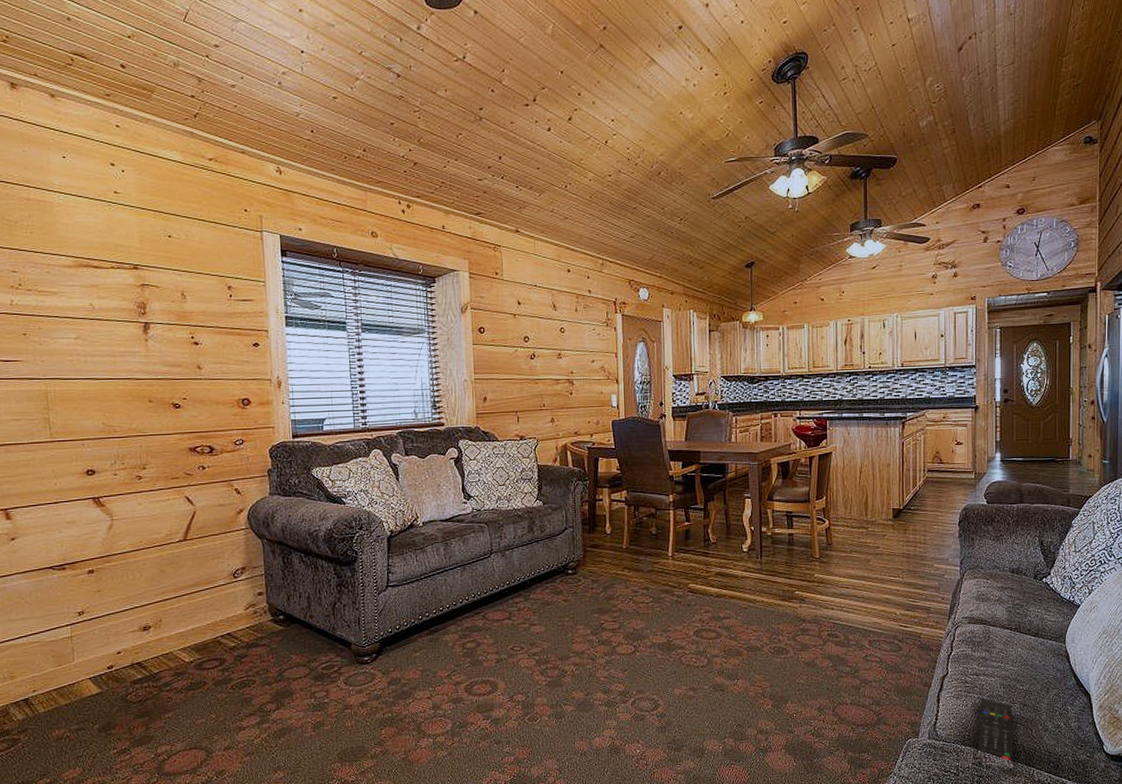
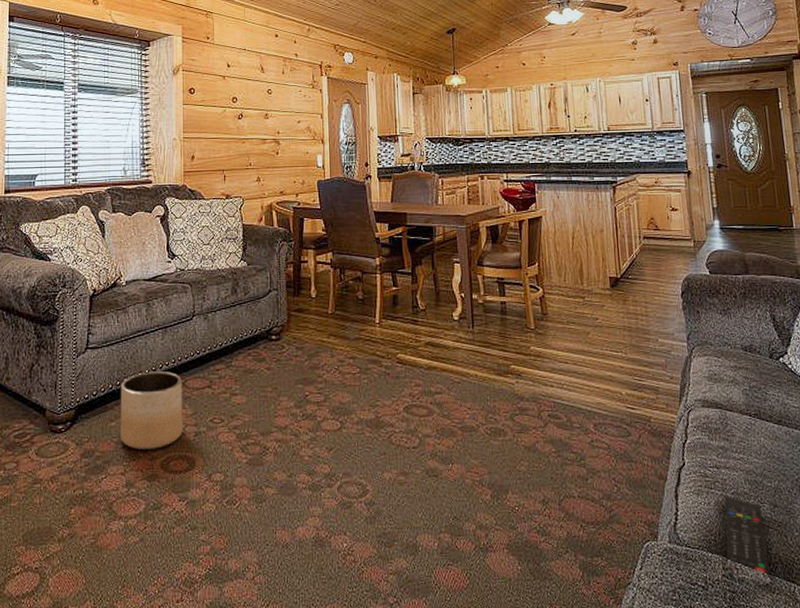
planter: none [423,606,485,676] -> present [120,371,183,449]

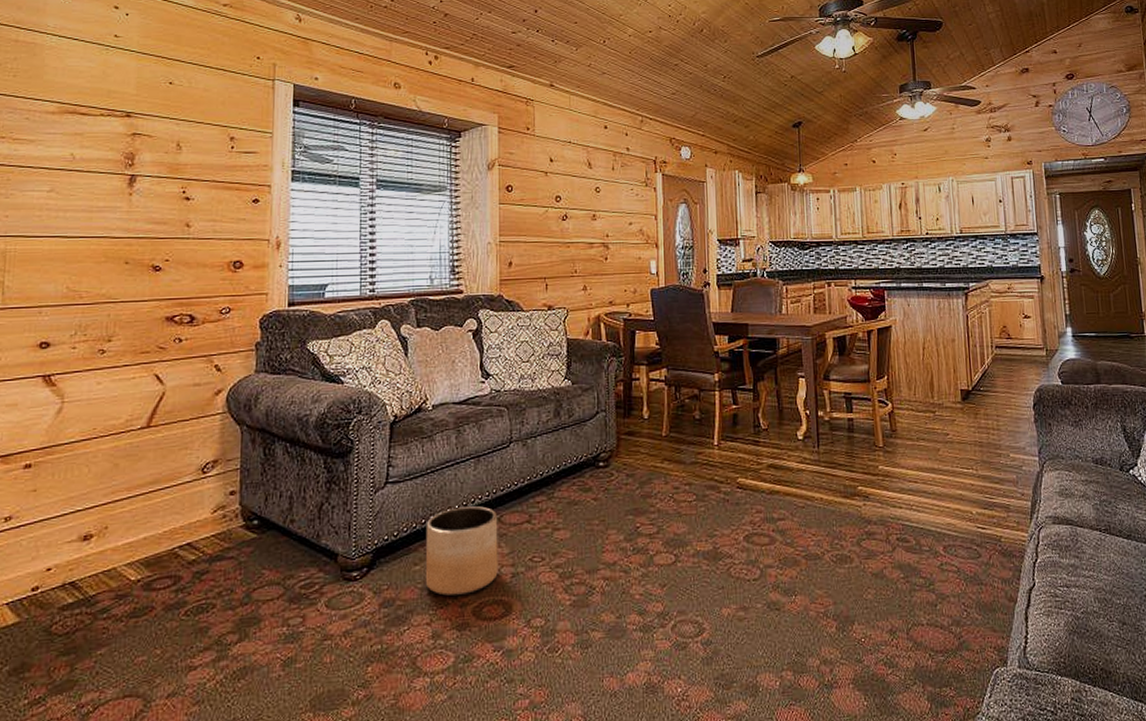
remote control: present [724,496,771,579] -> none [1074,616,1119,699]

